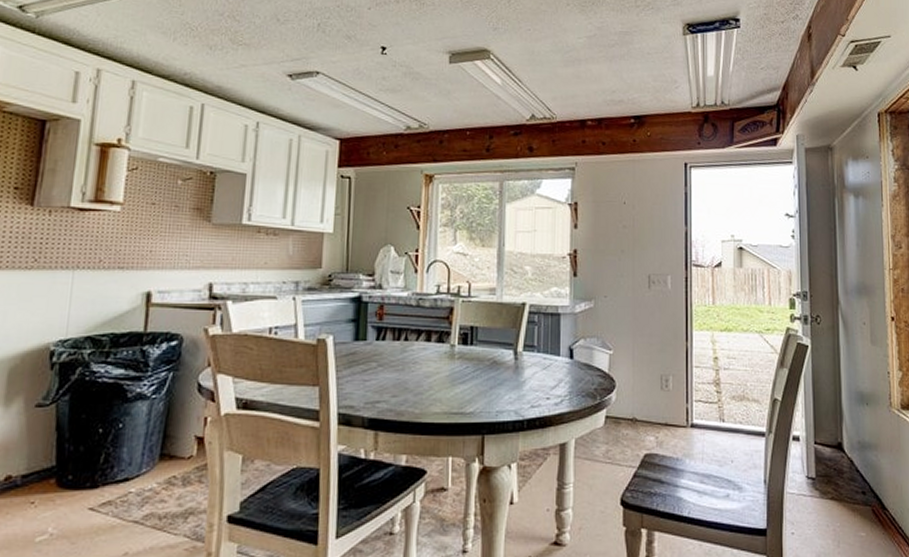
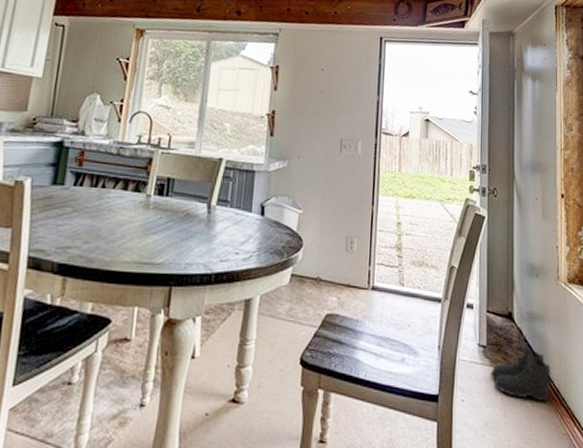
boots: none [820,475,887,532] -> present [490,345,552,402]

